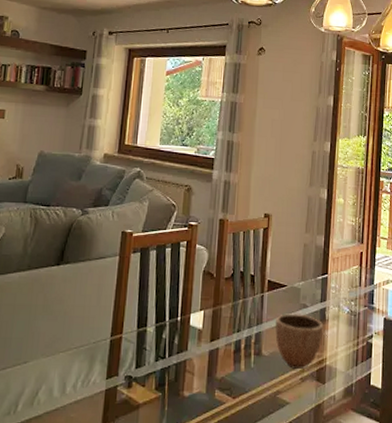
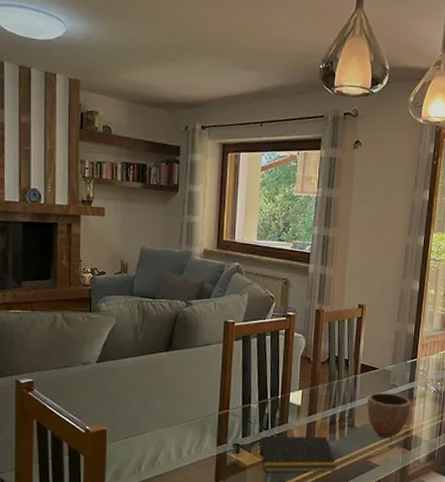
notepad: none [155,367,241,412] -> present [259,437,336,473]

